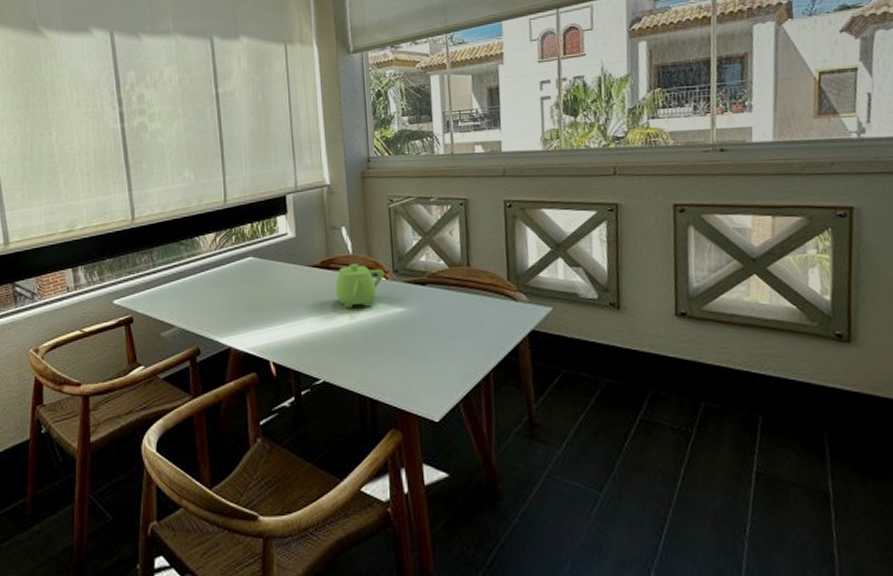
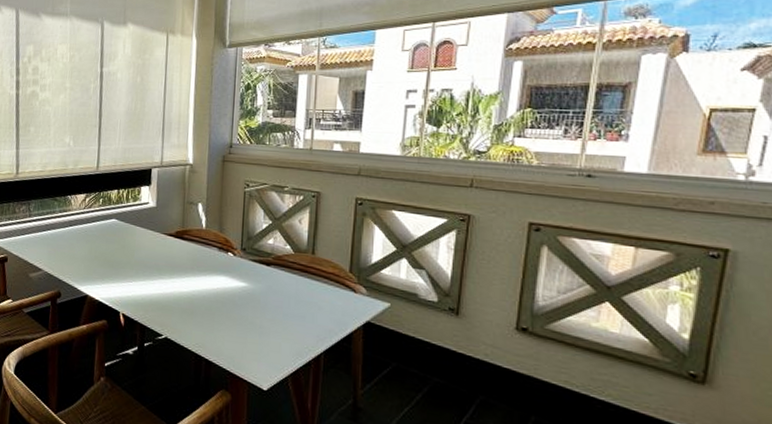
teapot: present [335,263,385,309] -> none [186,237,233,278]

